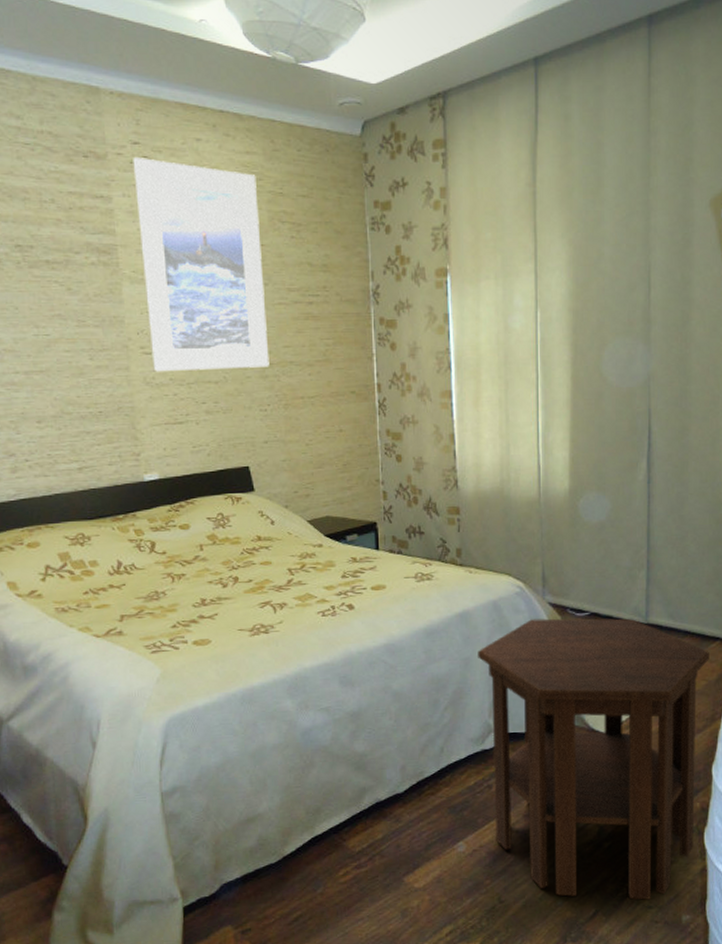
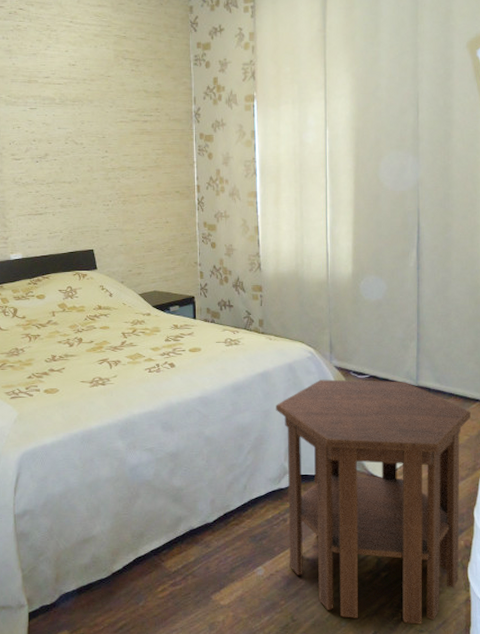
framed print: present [133,156,269,372] -> none [11,9,112,174]

